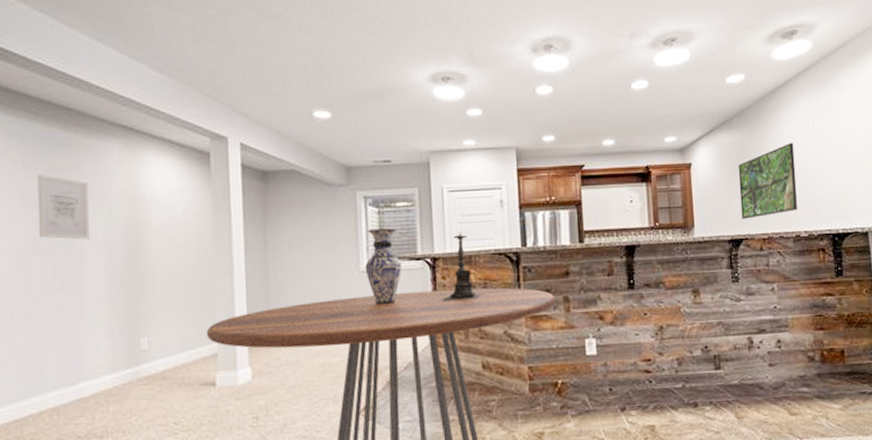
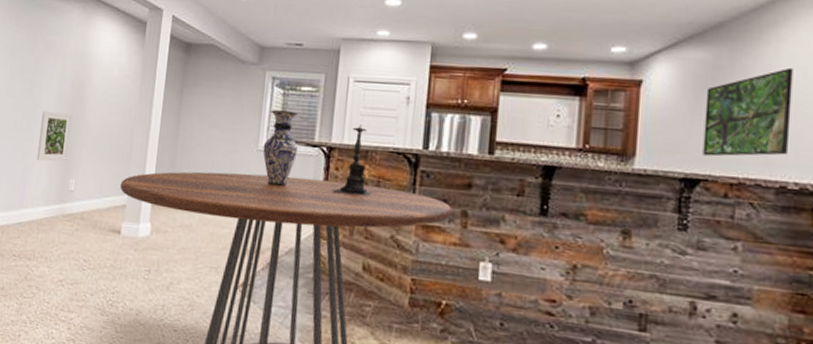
wall art: present [37,175,90,240] -> none [11,29,52,88]
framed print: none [89,265,134,324] -> present [36,111,73,161]

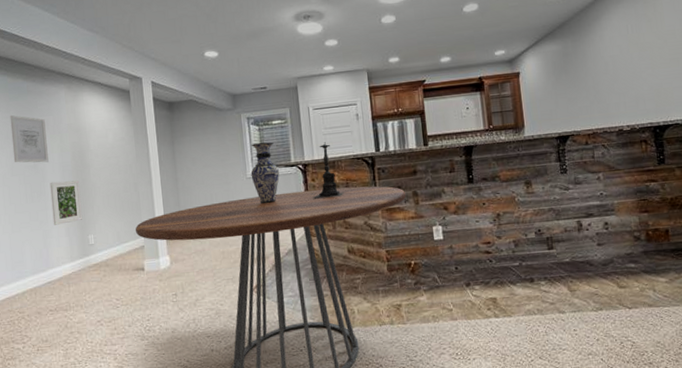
wall art: none [11,29,52,88] -> present [10,115,49,163]
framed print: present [702,67,793,157] -> none [562,47,619,118]

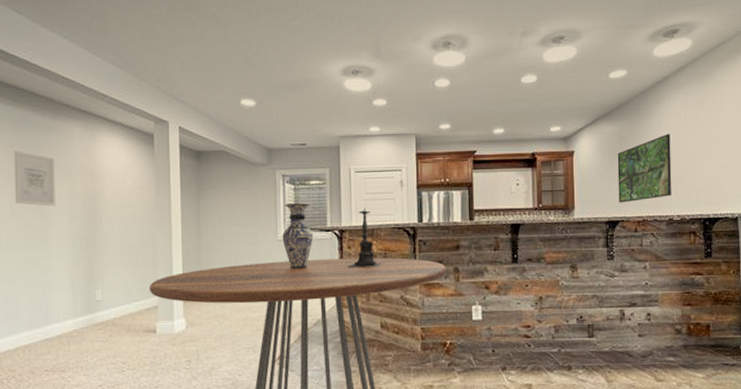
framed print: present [49,180,83,225] -> none [55,228,91,277]
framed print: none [562,47,619,118] -> present [617,133,672,203]

